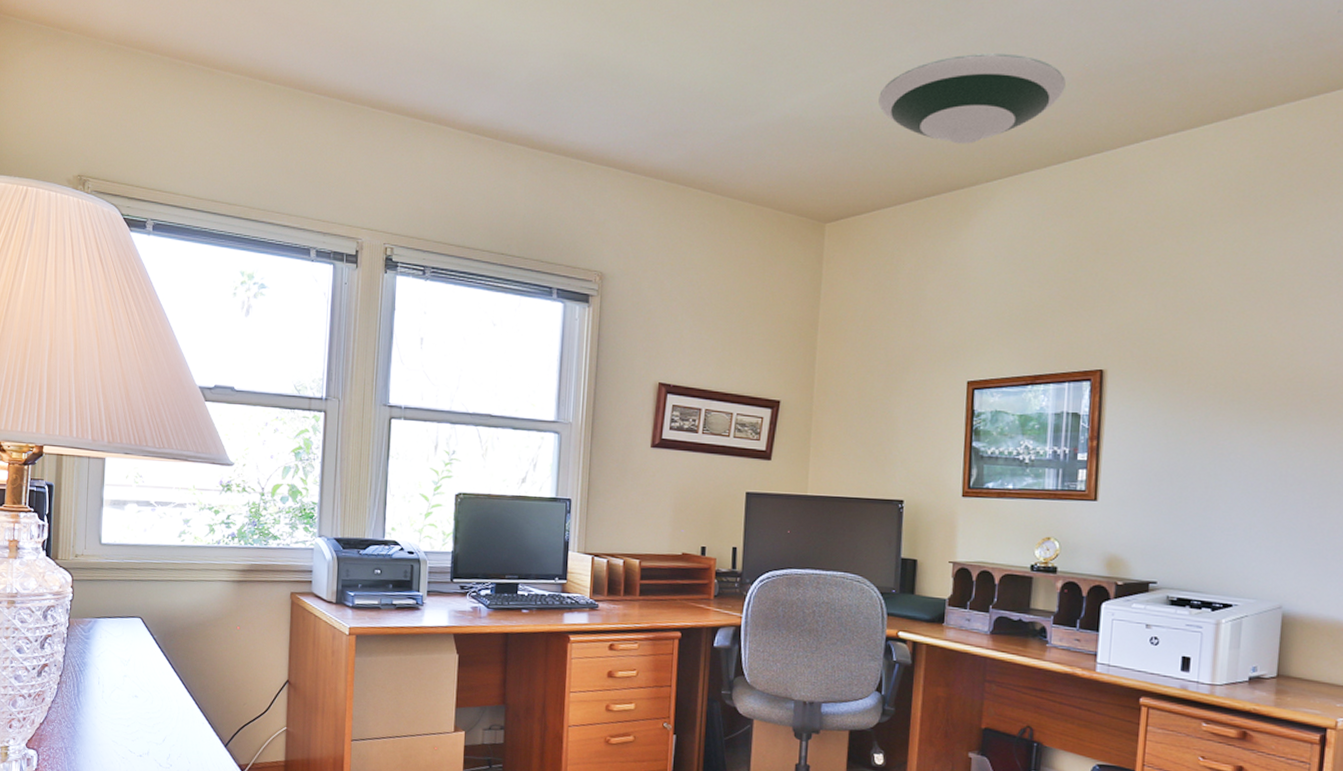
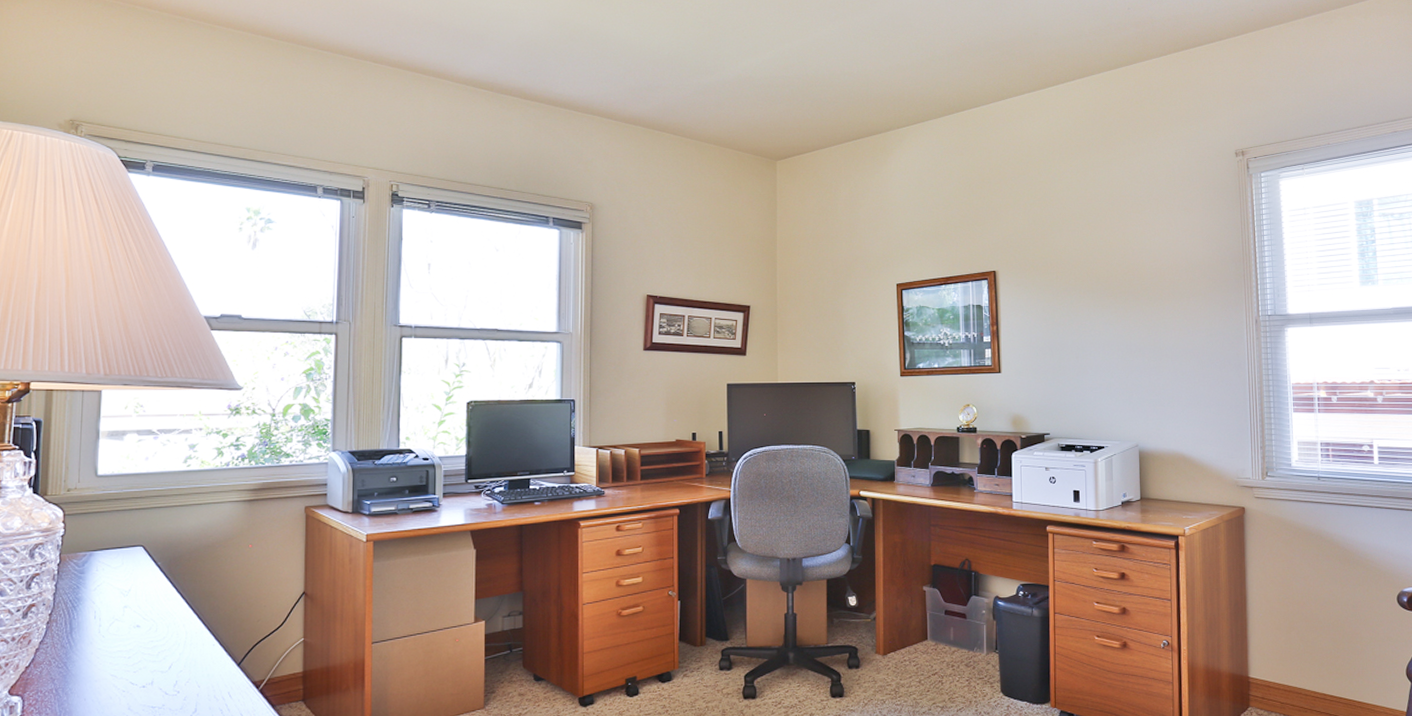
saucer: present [878,53,1066,144] -> none [811,31,949,100]

